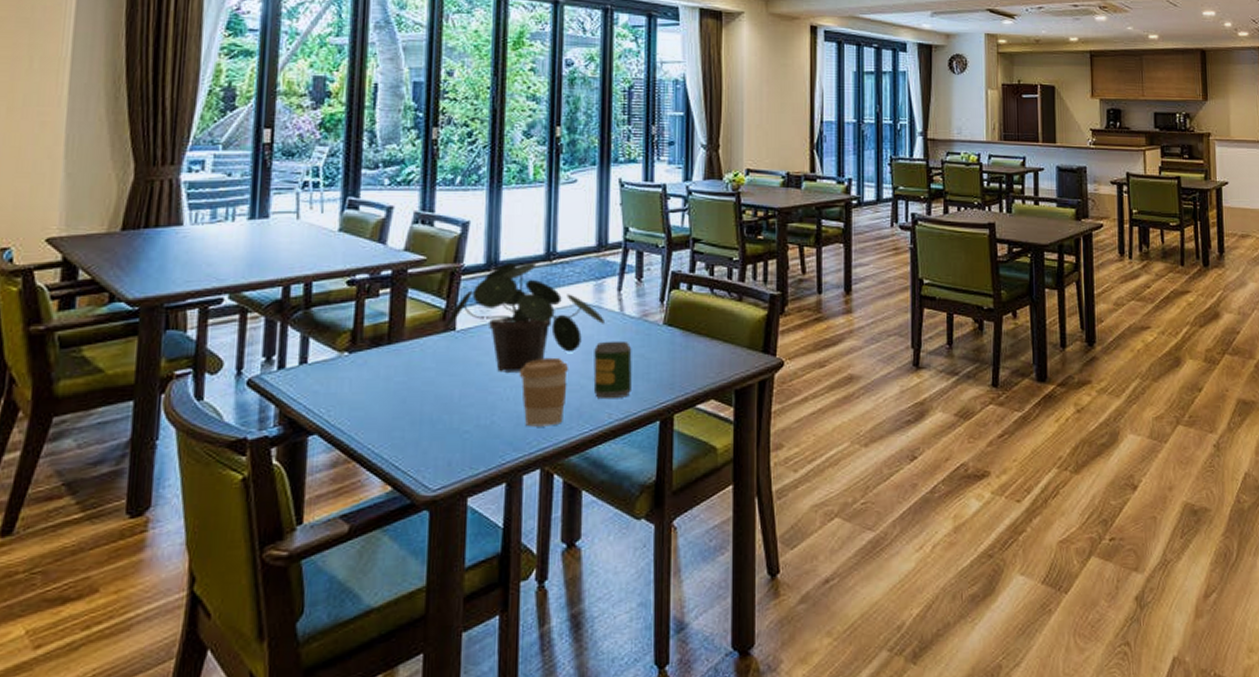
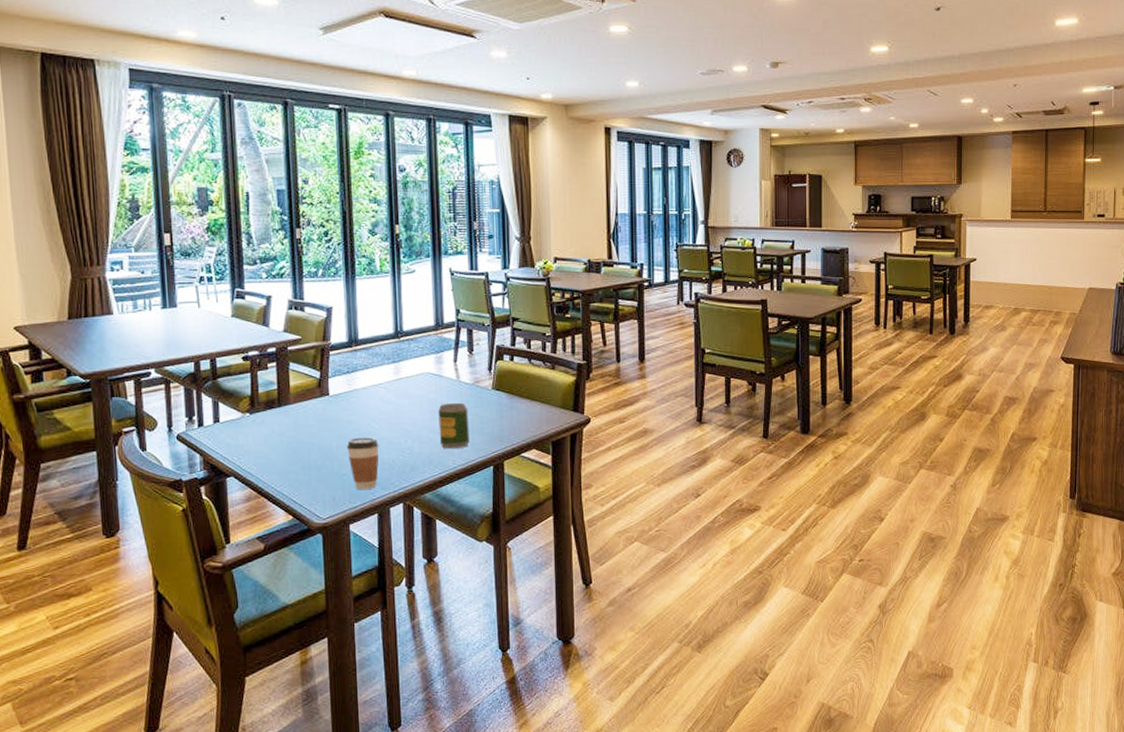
potted plant: present [447,262,606,372] -> none [322,339,446,428]
coffee cup: none [473,383,515,451] -> present [347,437,379,489]
coffee cup: present [519,357,569,427] -> none [381,416,420,471]

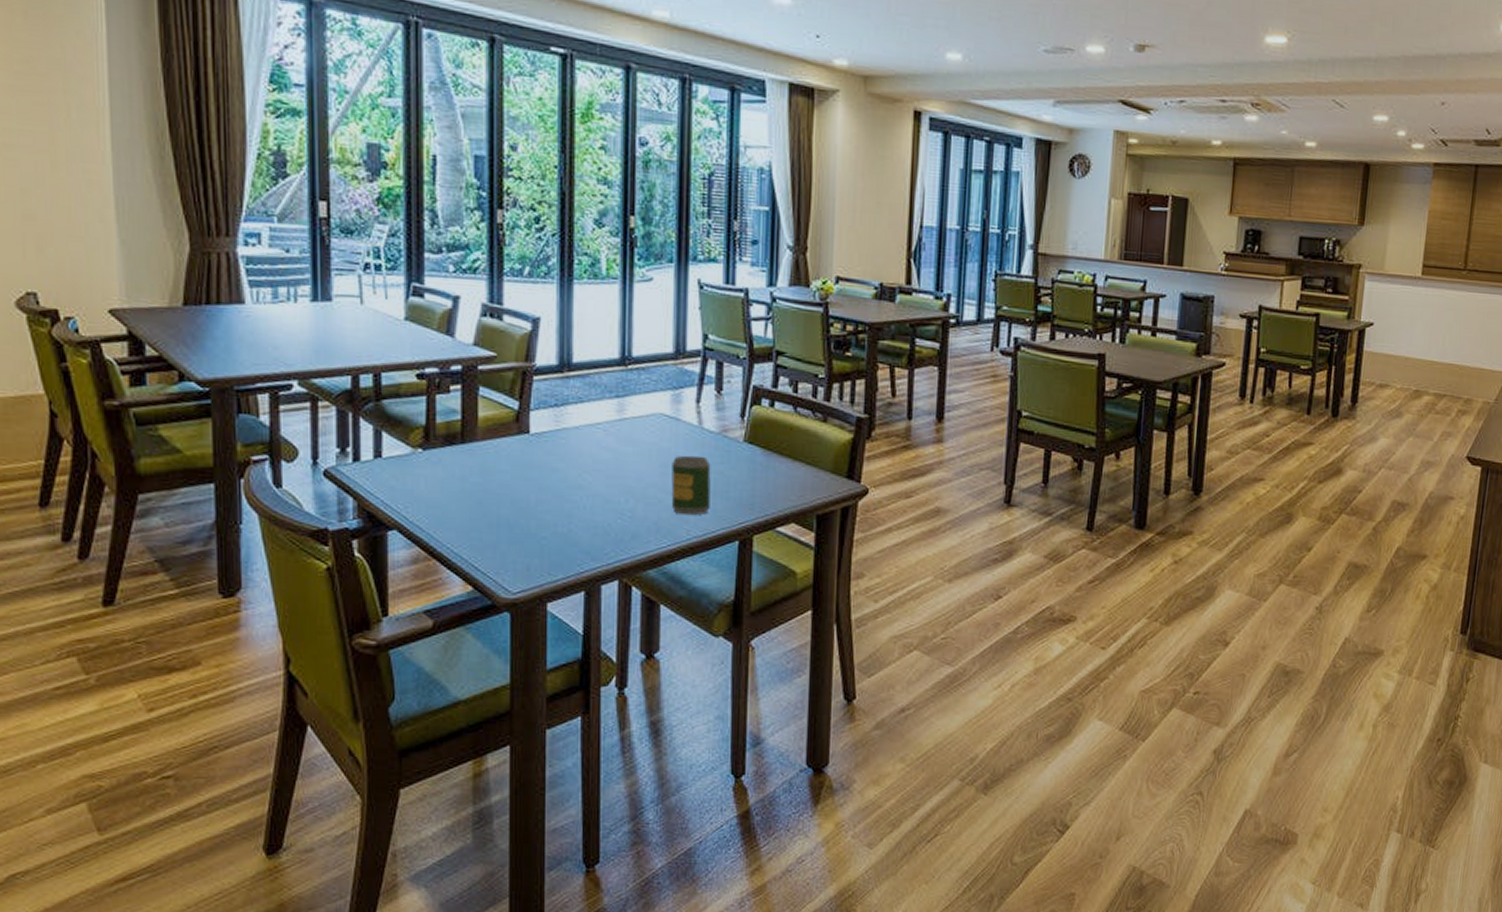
coffee cup: present [347,437,379,489] -> none [549,491,591,559]

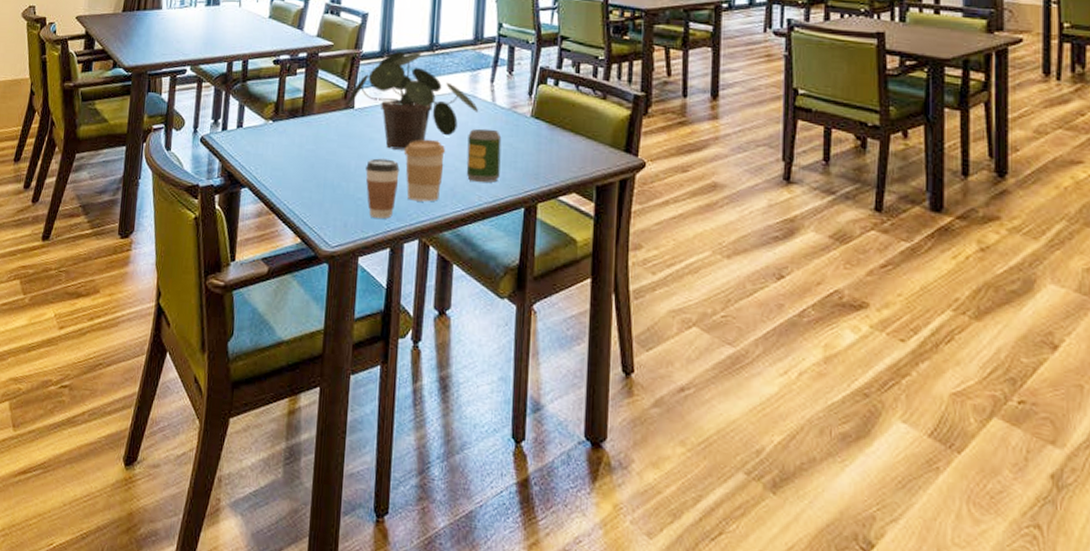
potted plant: none [521,366,684,481] -> present [348,51,479,150]
coffee cup: none [549,491,591,559] -> present [365,158,400,219]
coffee cup: none [595,468,647,539] -> present [403,139,446,202]

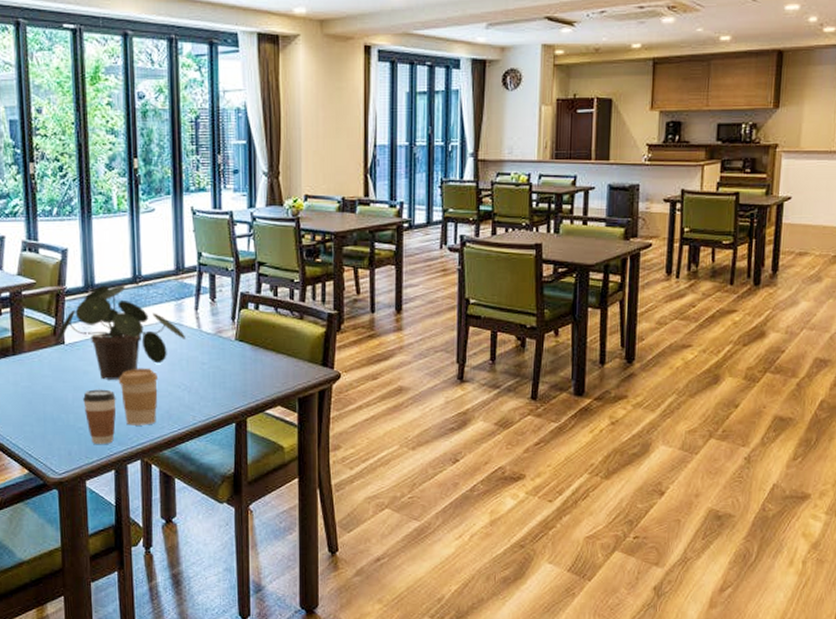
soda can: present [466,128,502,183] -> none [178,354,211,404]

